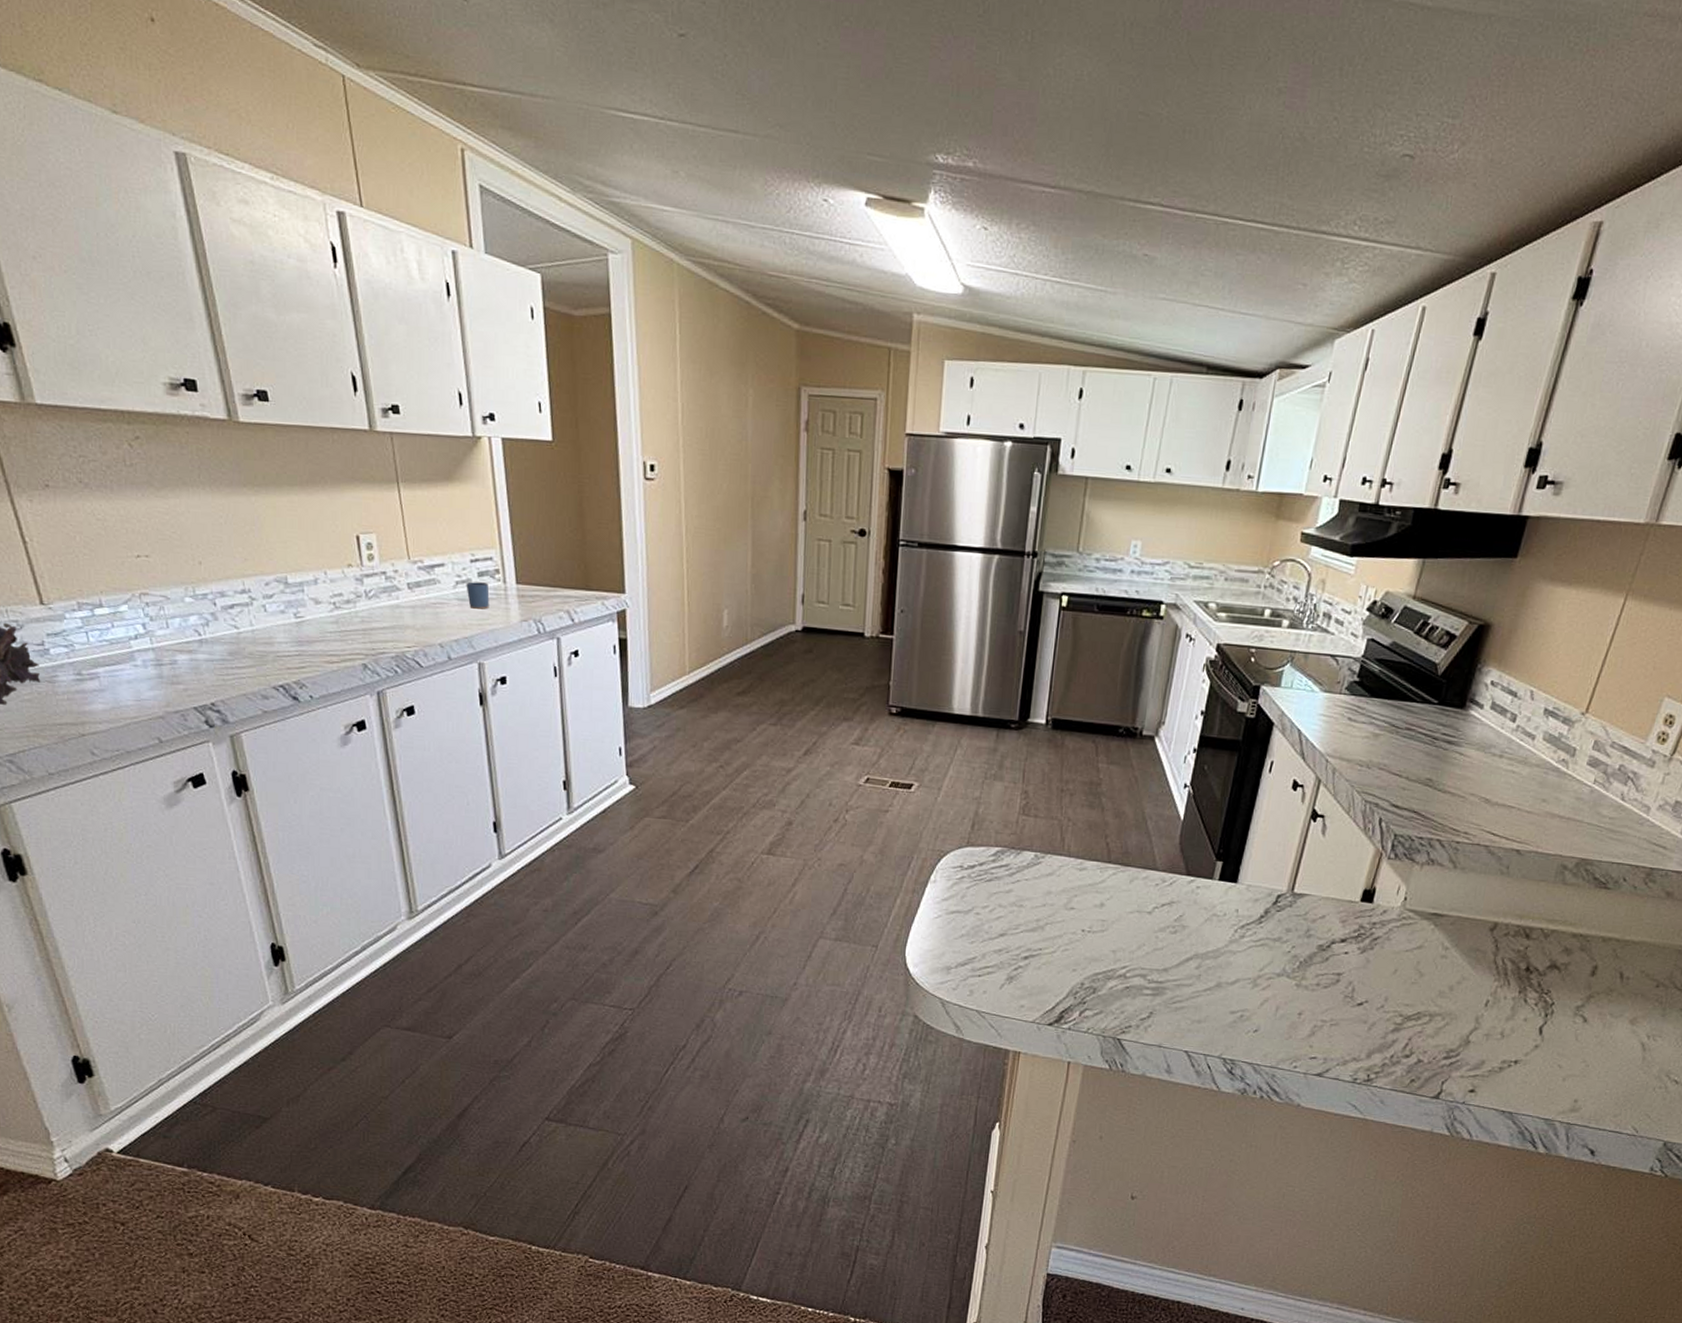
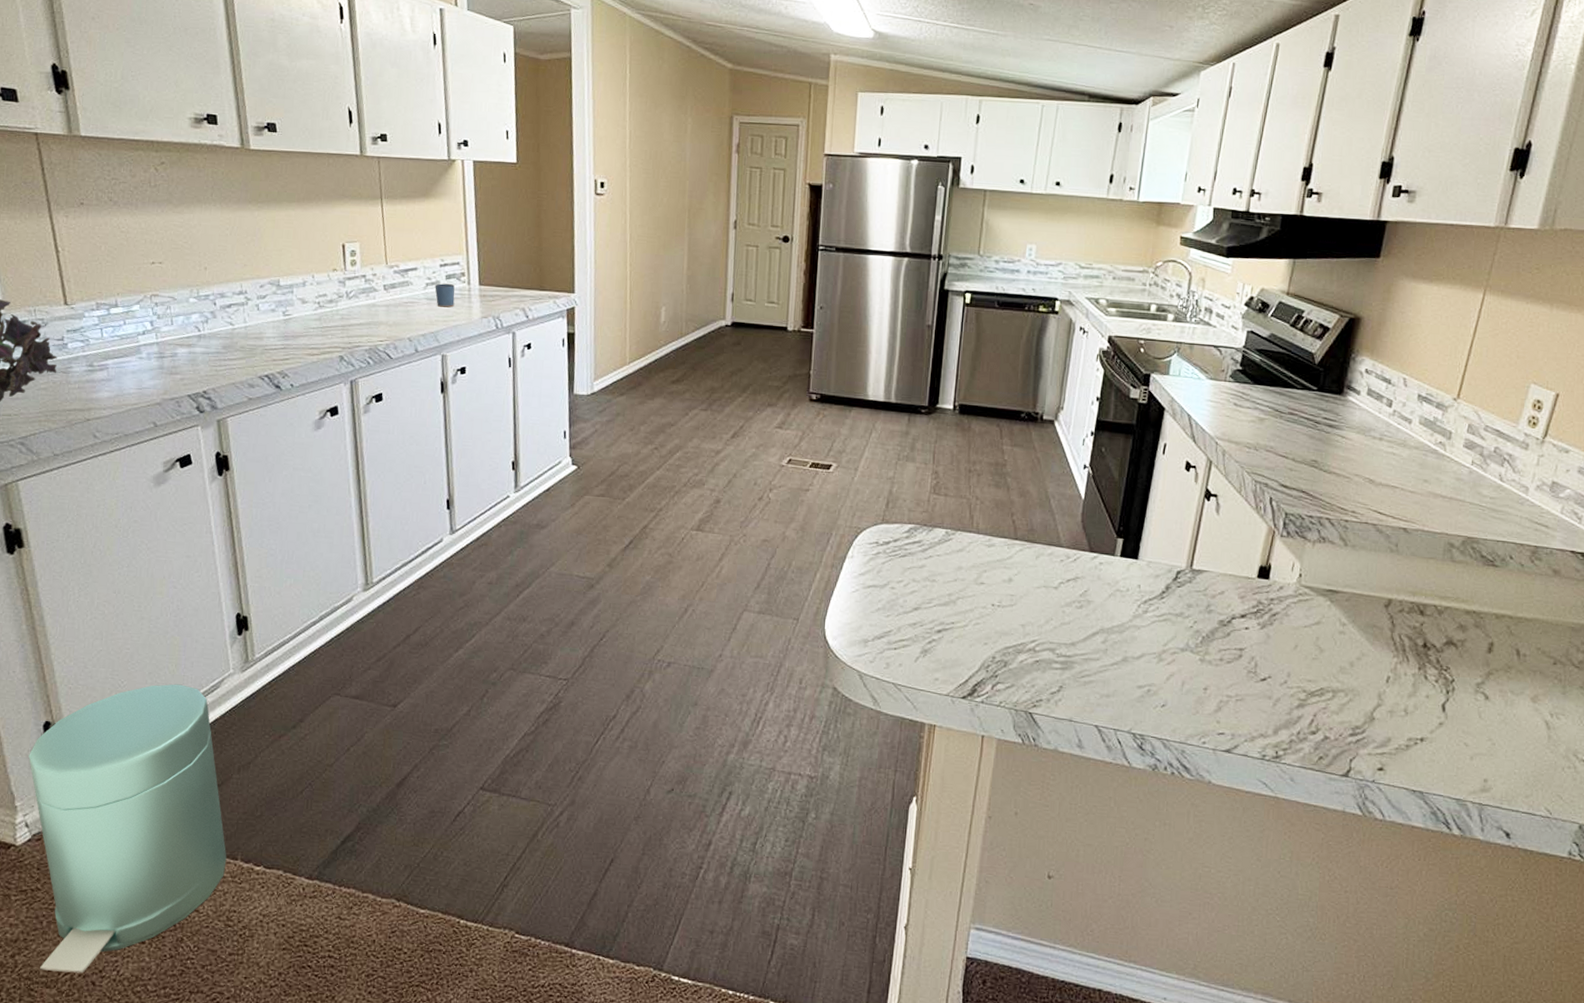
trash can: none [59,1016,283,1302] -> present [28,684,227,974]

